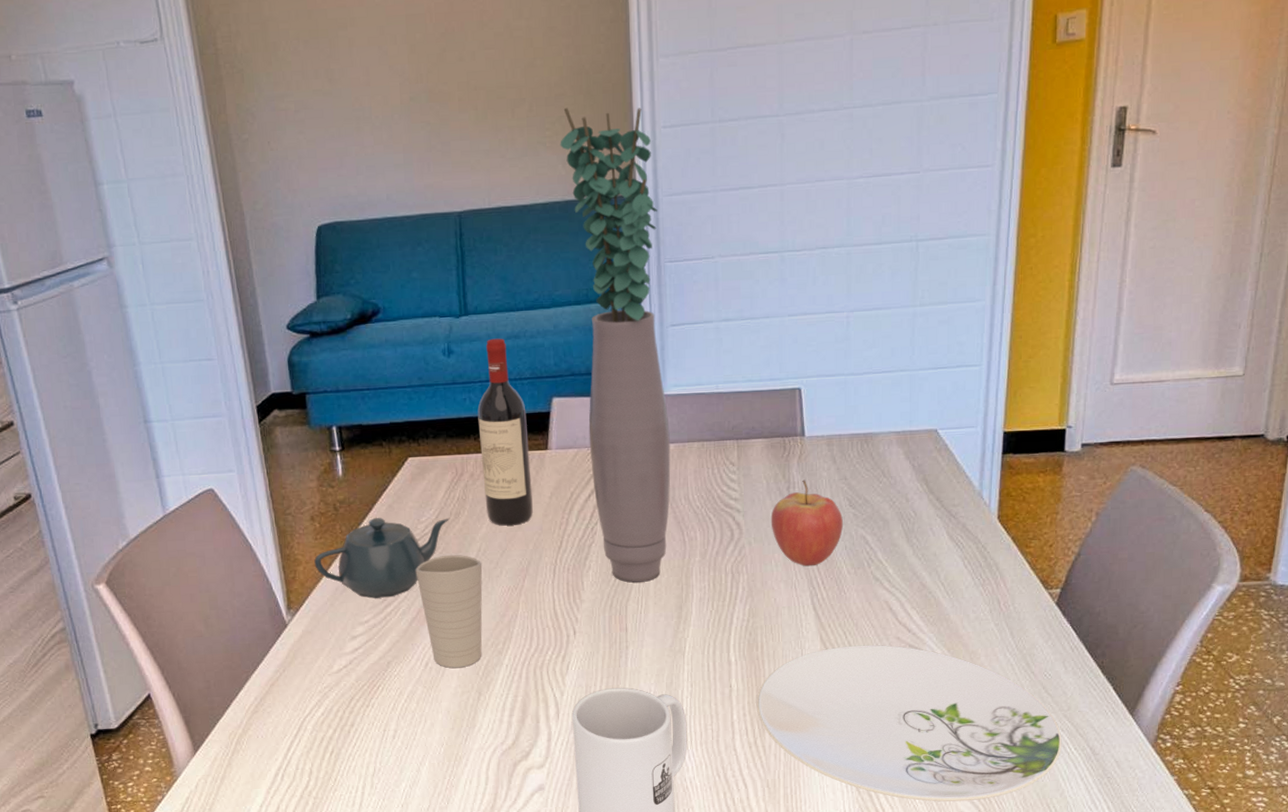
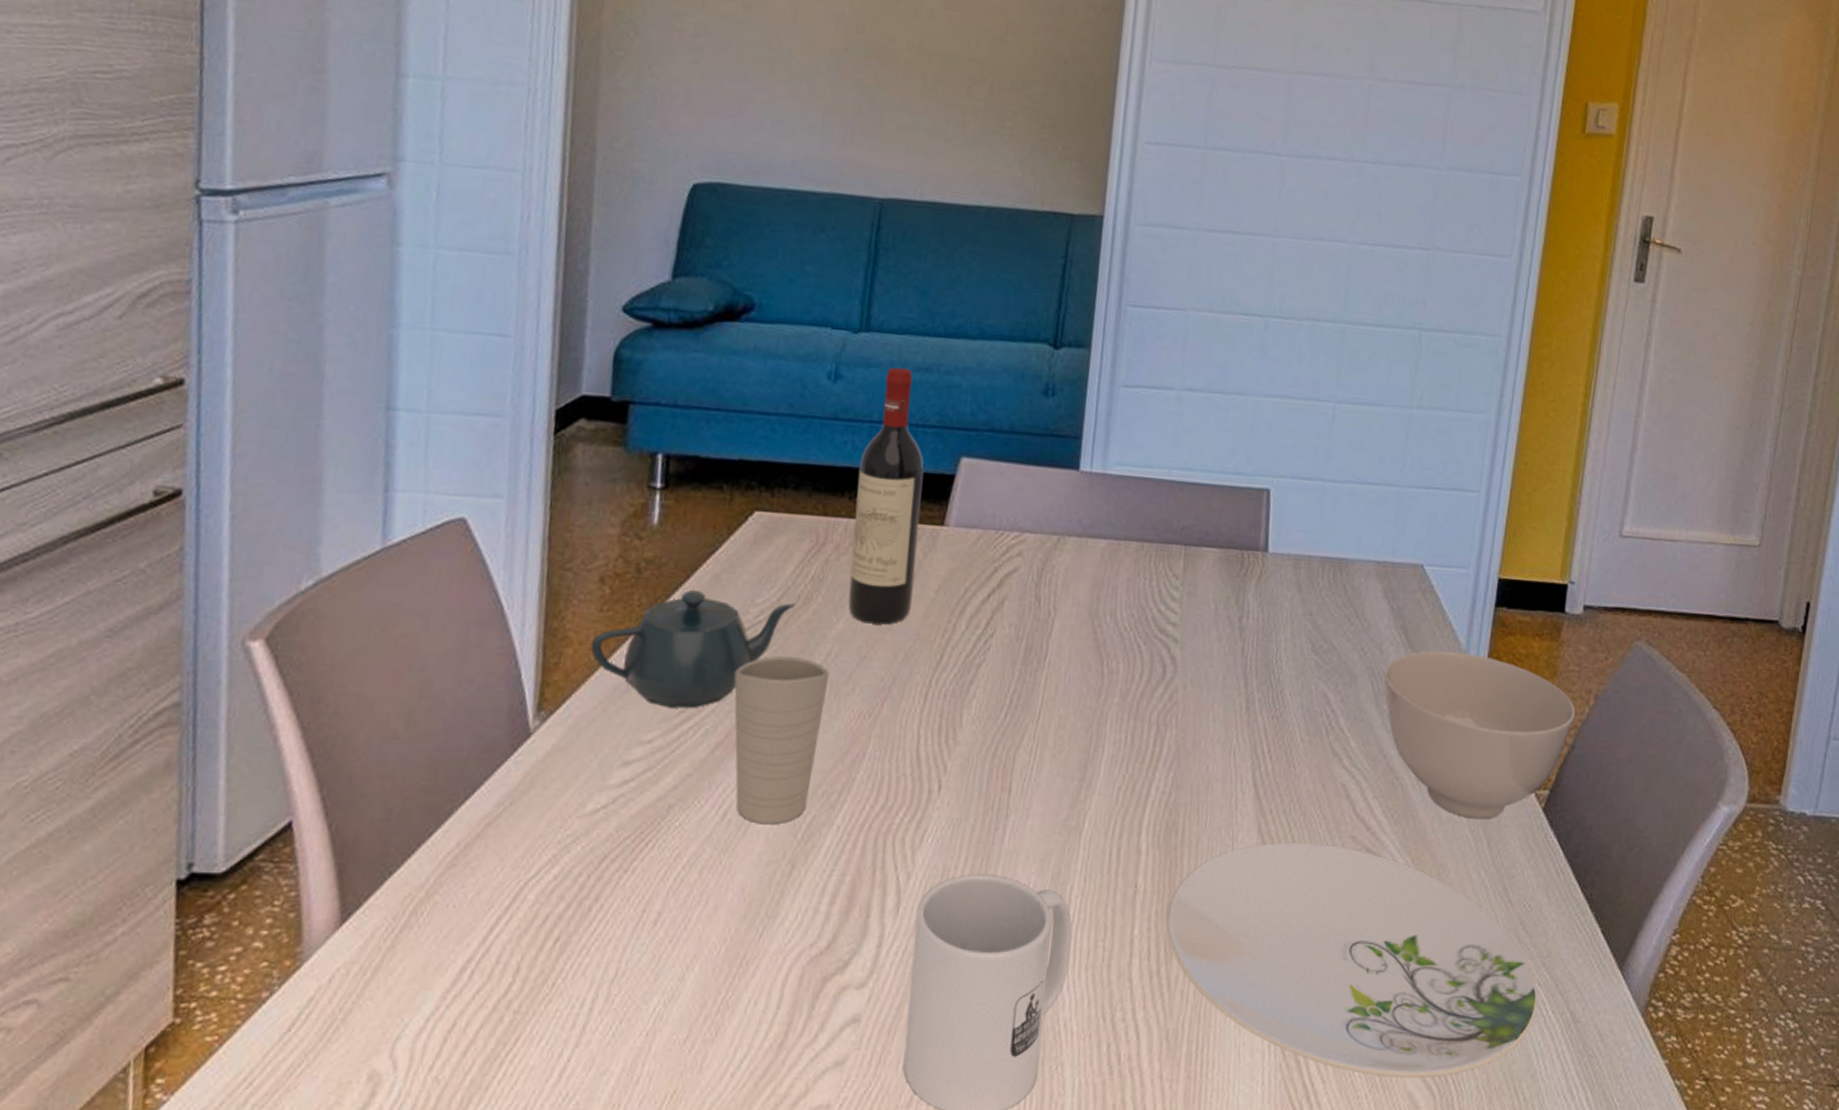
vase: present [560,108,671,583] -> none [995,98,1130,725]
fruit: present [770,479,843,567] -> none [1213,609,1302,727]
bowl: none [911,492,1079,616] -> present [1383,650,1576,820]

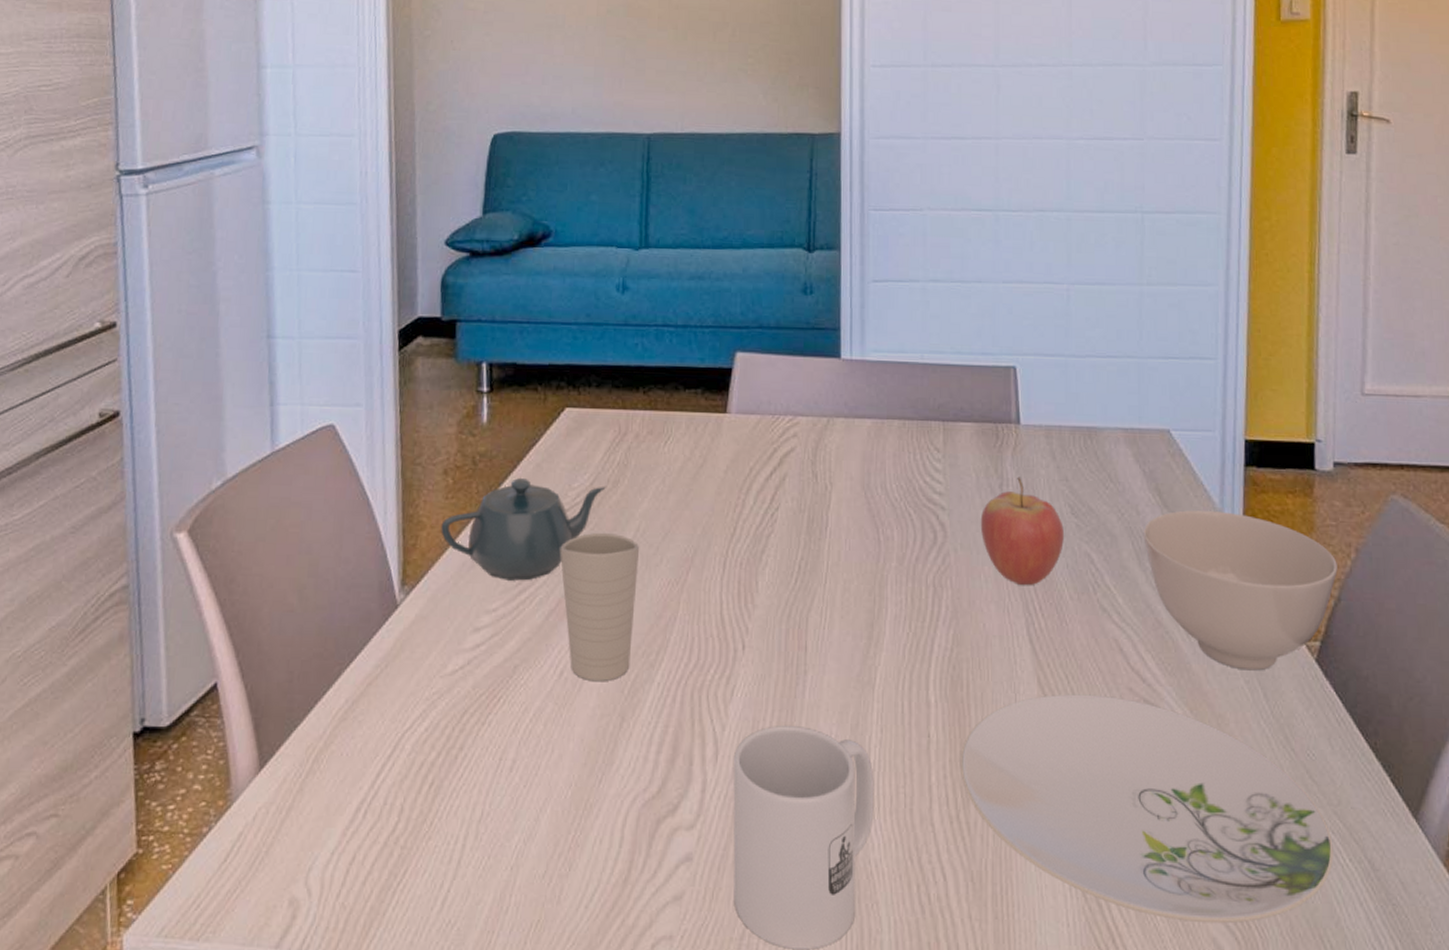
wine bottle: present [848,367,924,625] -> none [649,277,706,502]
fruit: none [1213,609,1302,727] -> present [980,477,1064,586]

